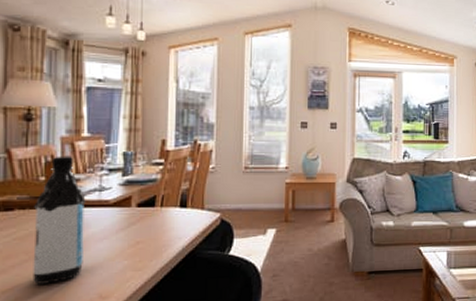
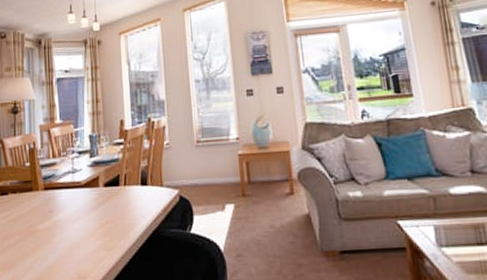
water bottle: present [33,156,86,284] -> none [23,142,63,264]

